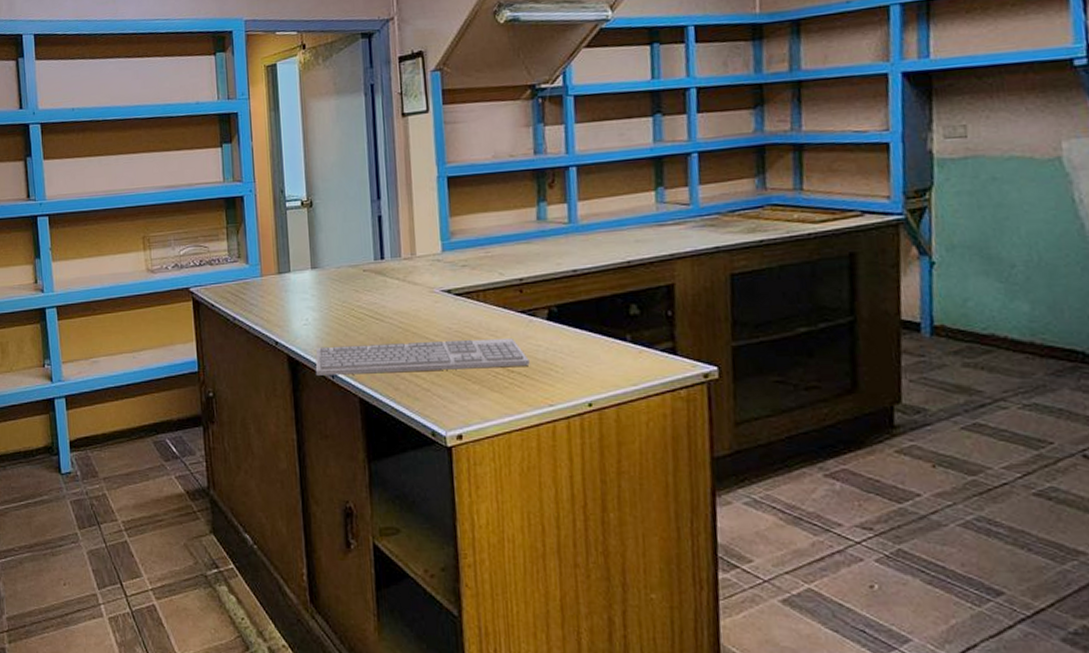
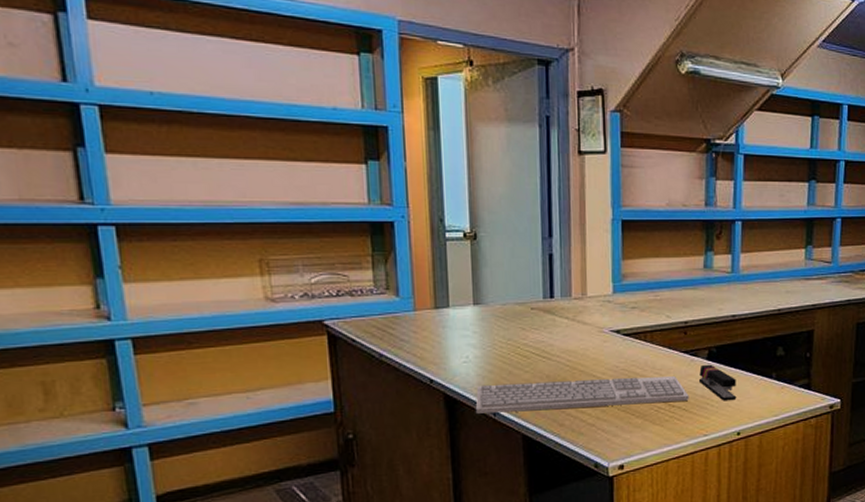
stapler: none [539,325,585,367] -> present [698,364,737,401]

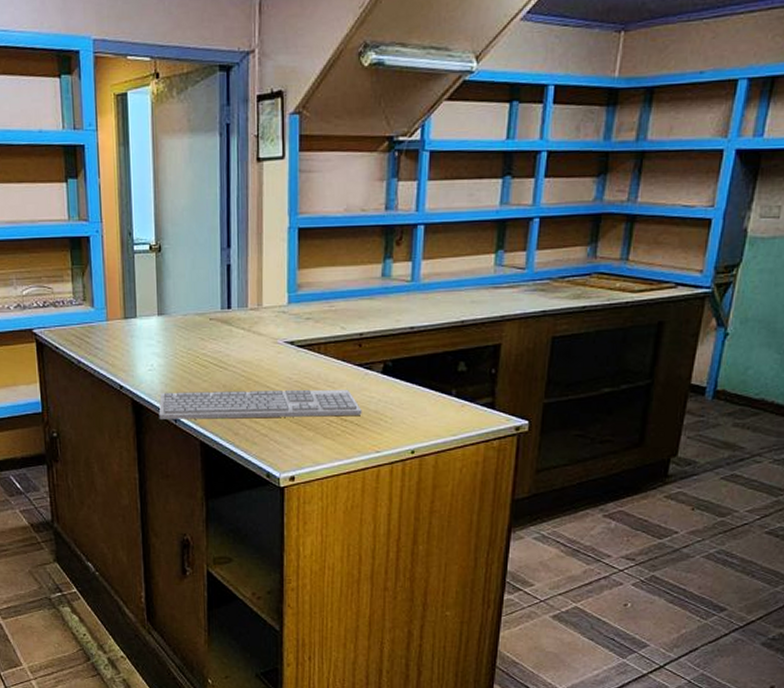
stapler: present [698,364,737,401] -> none [372,378,412,418]

